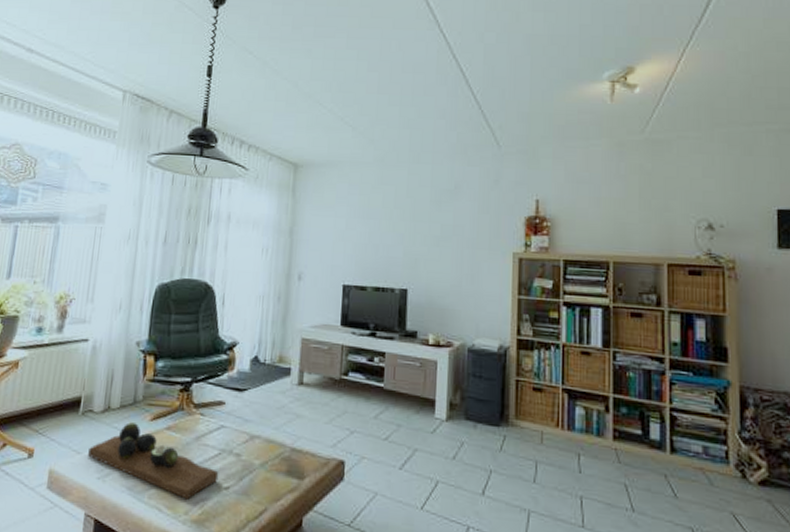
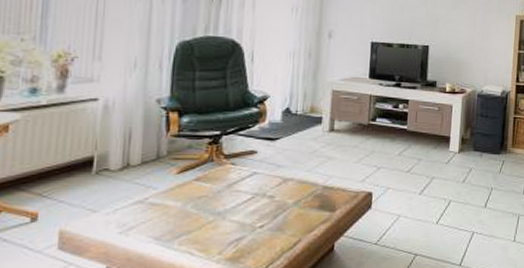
decorative tray: present [88,422,219,500] -> none [106,177,253,241]

